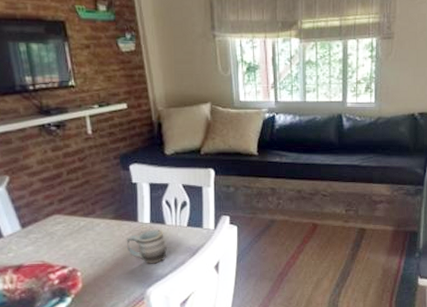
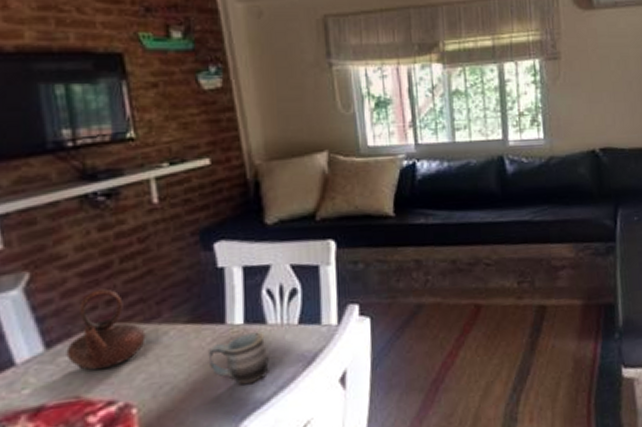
teapot: none [35,191,85,245] -> present [66,288,146,371]

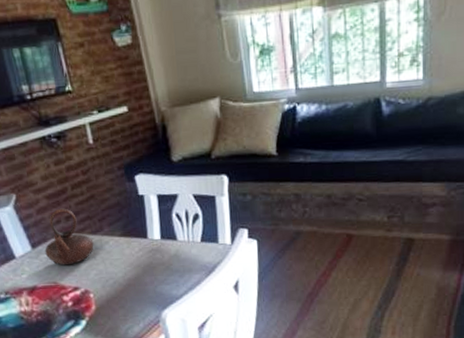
mug: present [207,332,269,385] -> none [136,246,181,284]

